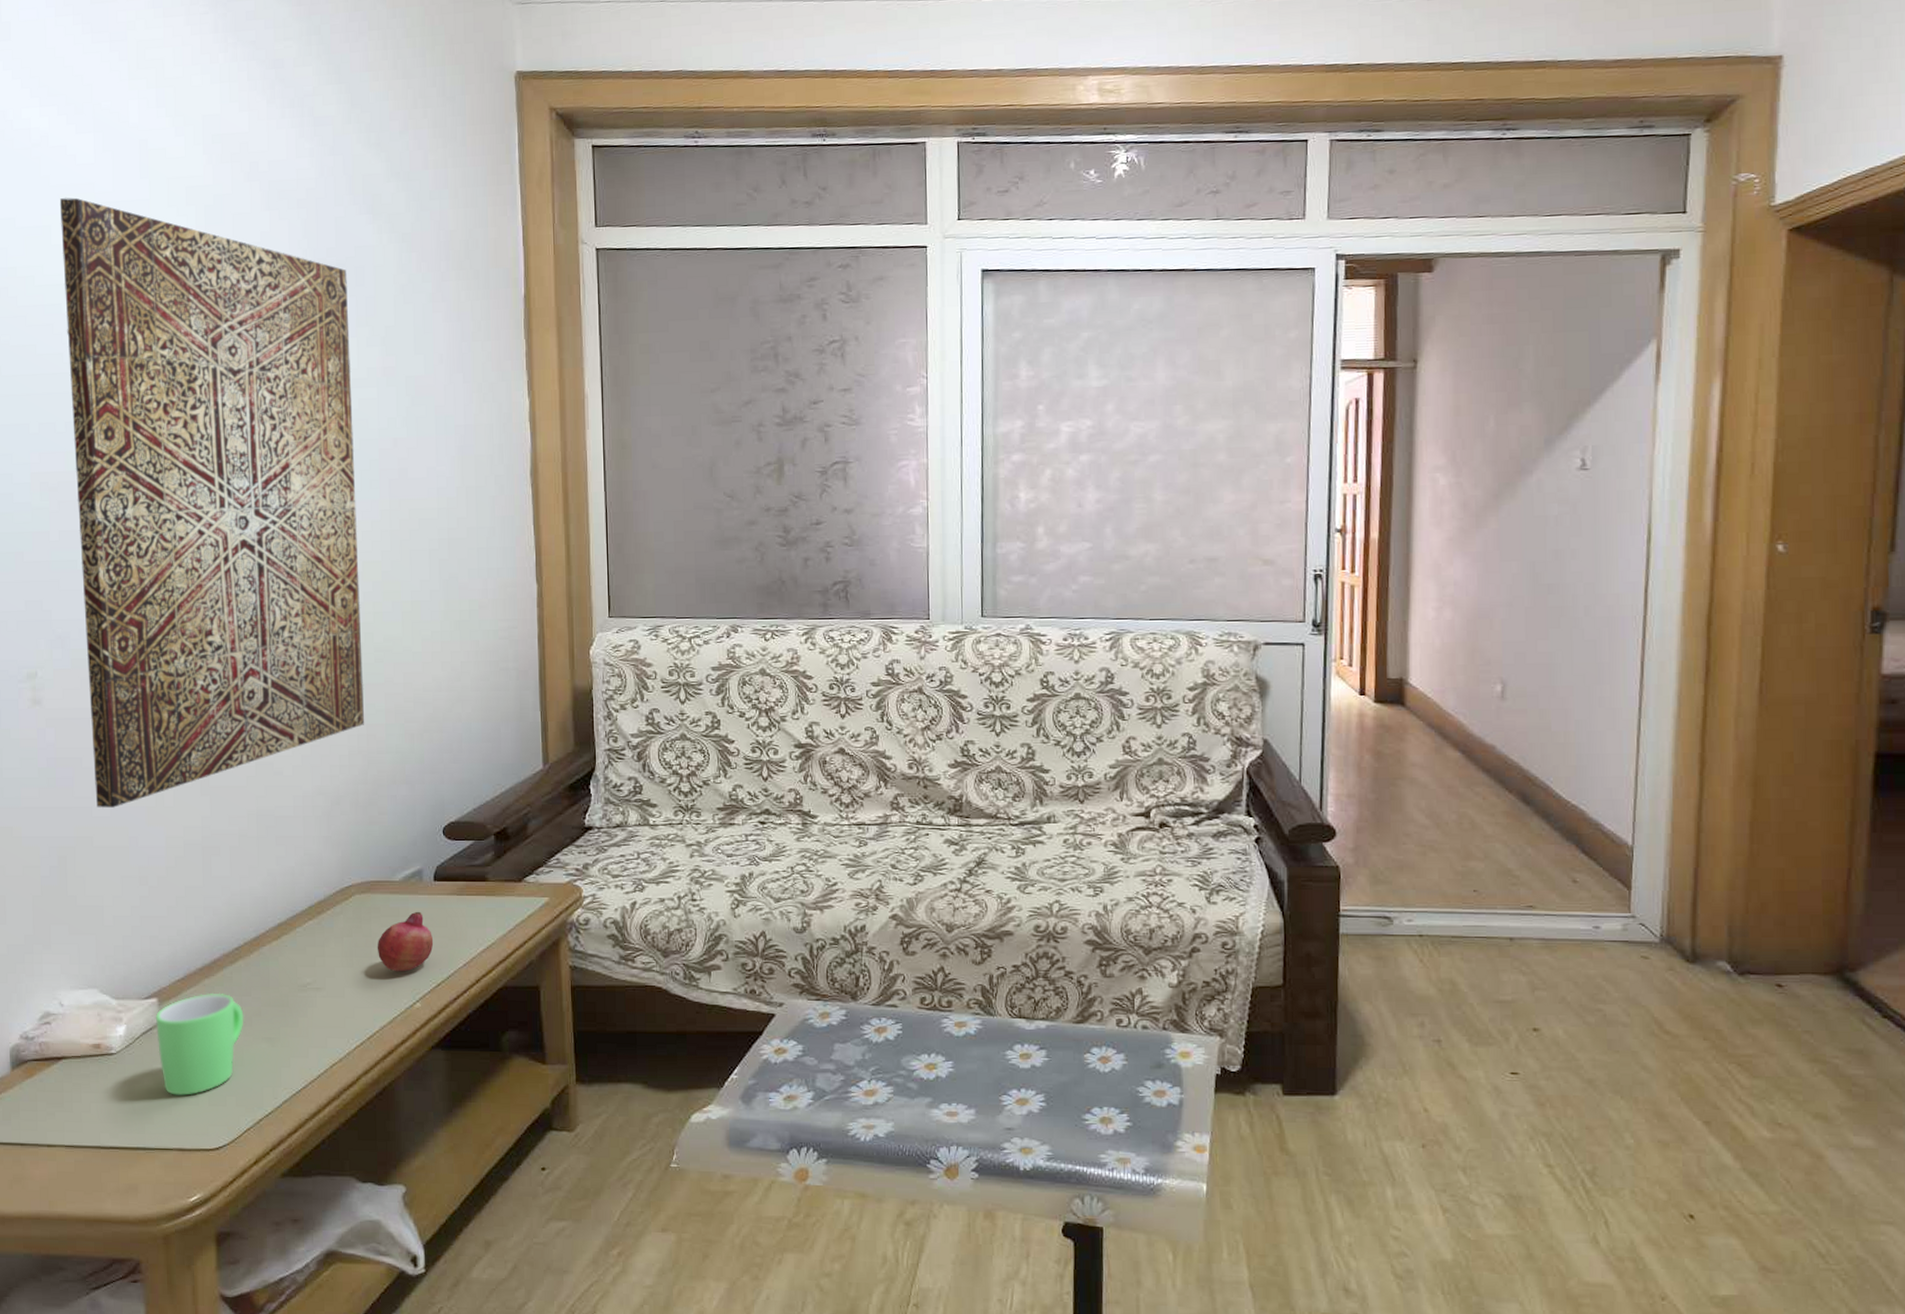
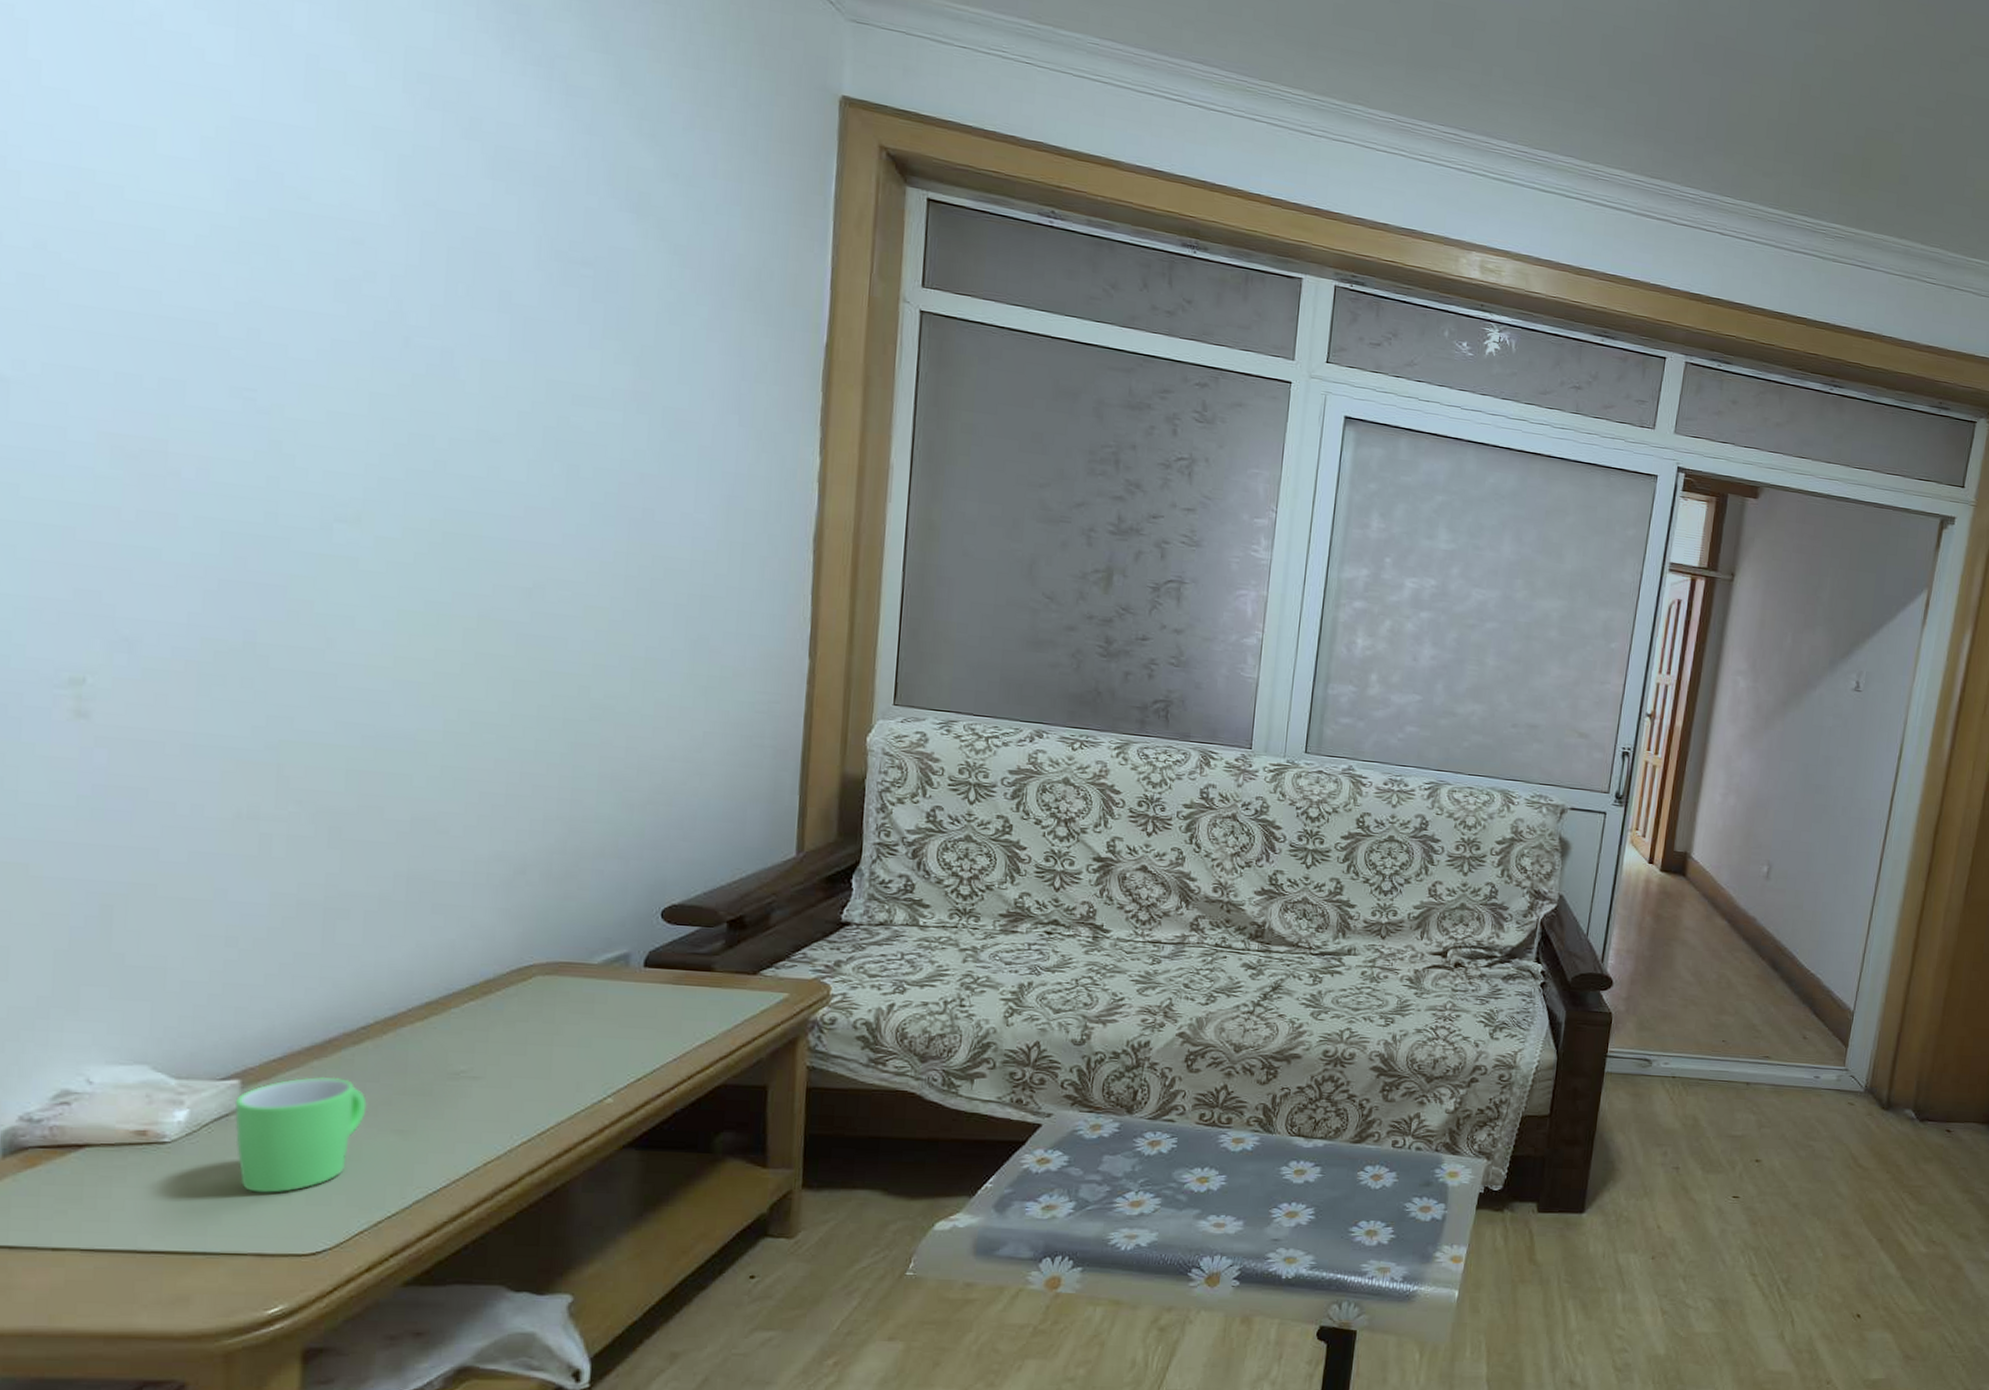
wall art: present [59,197,364,808] -> none [166,98,595,853]
fruit: present [377,911,434,972] -> none [560,998,637,1064]

